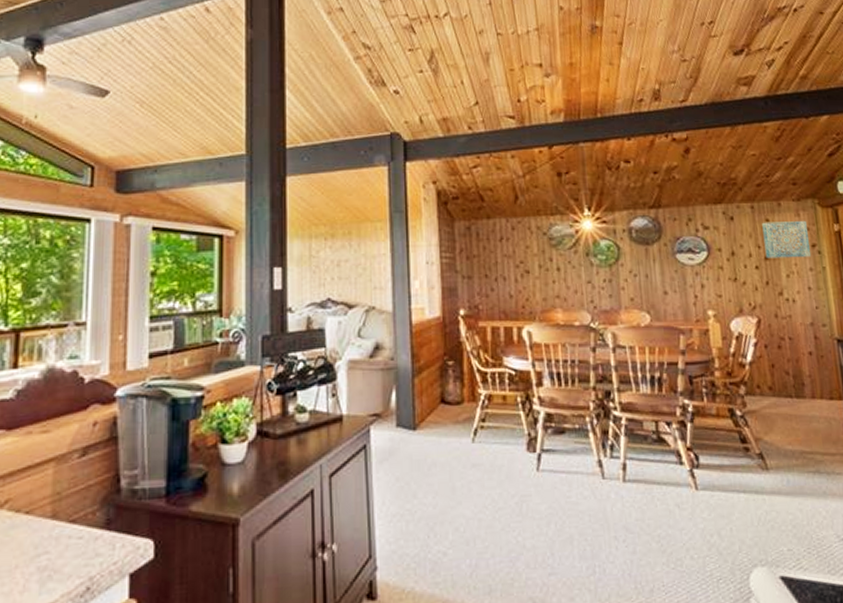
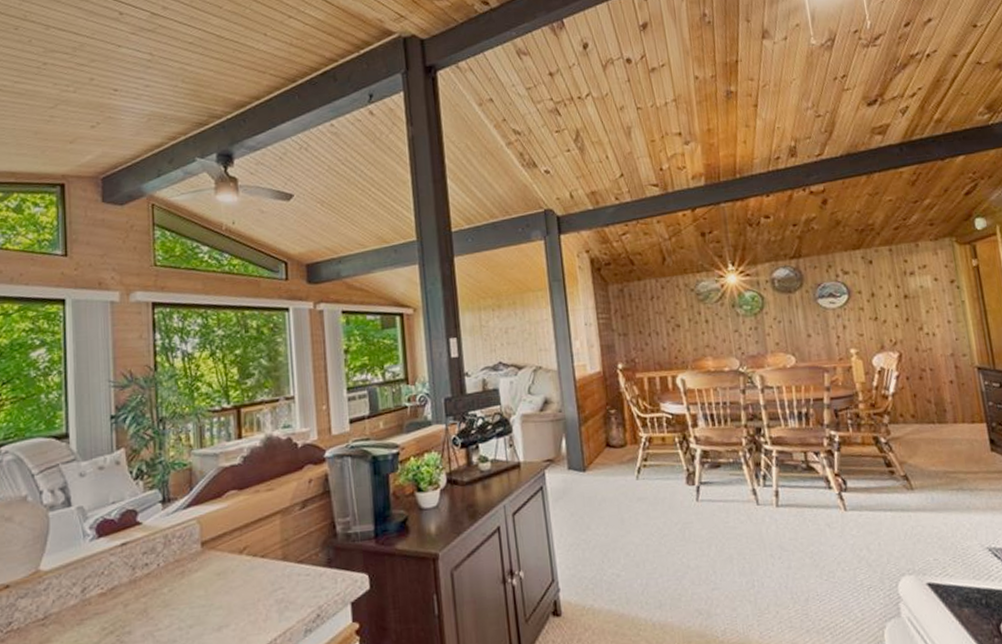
wall art: present [762,220,812,258] -> none [900,258,950,297]

